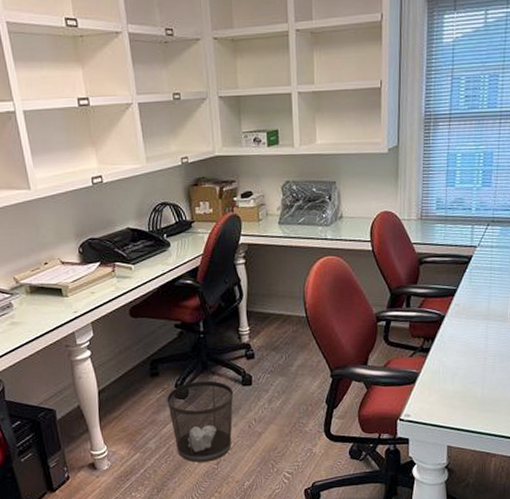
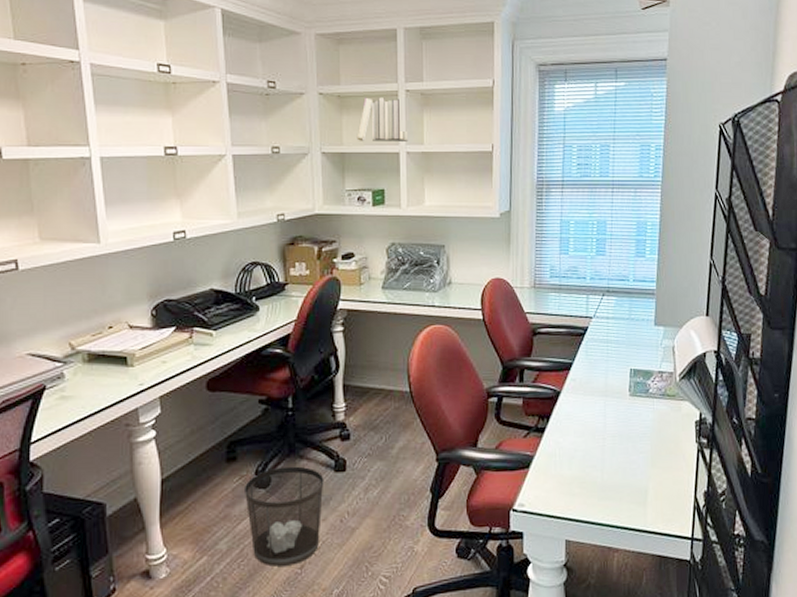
books: none [250,38,300,84] -> present [357,97,409,141]

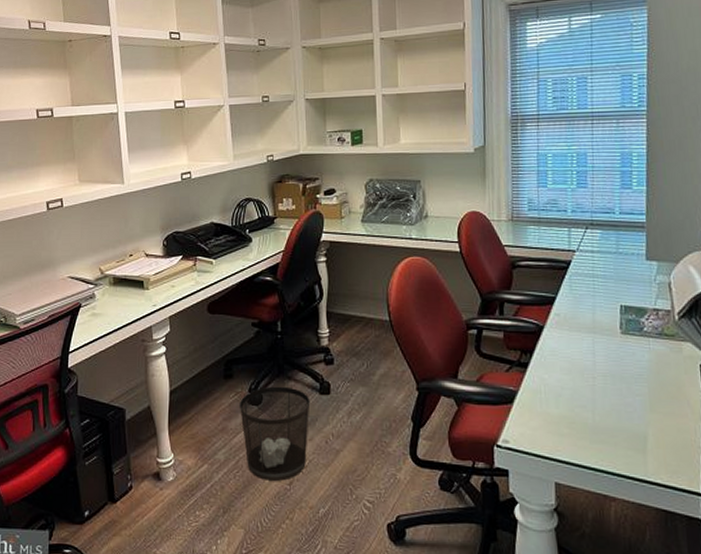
books: present [357,97,409,141] -> none [336,46,384,87]

